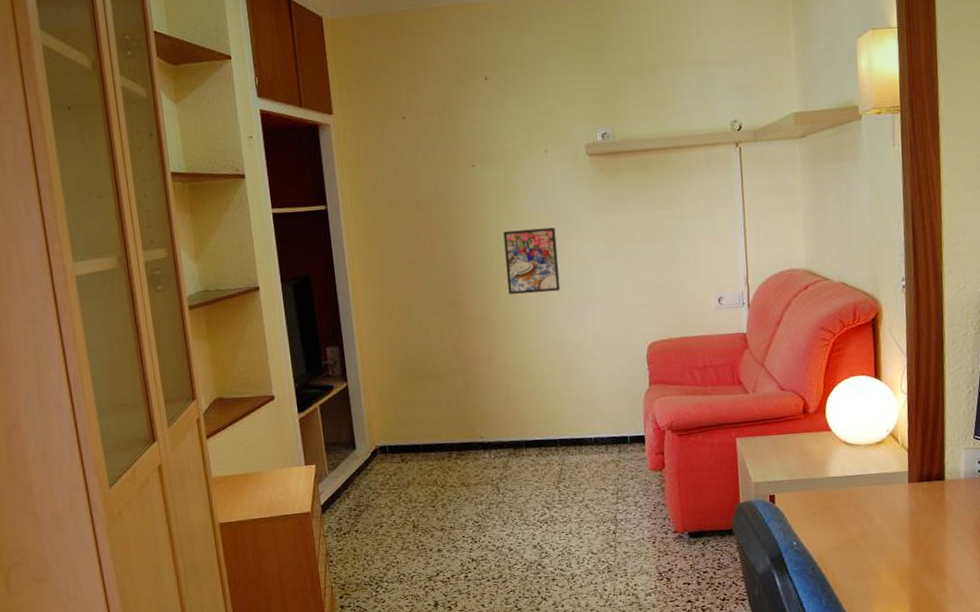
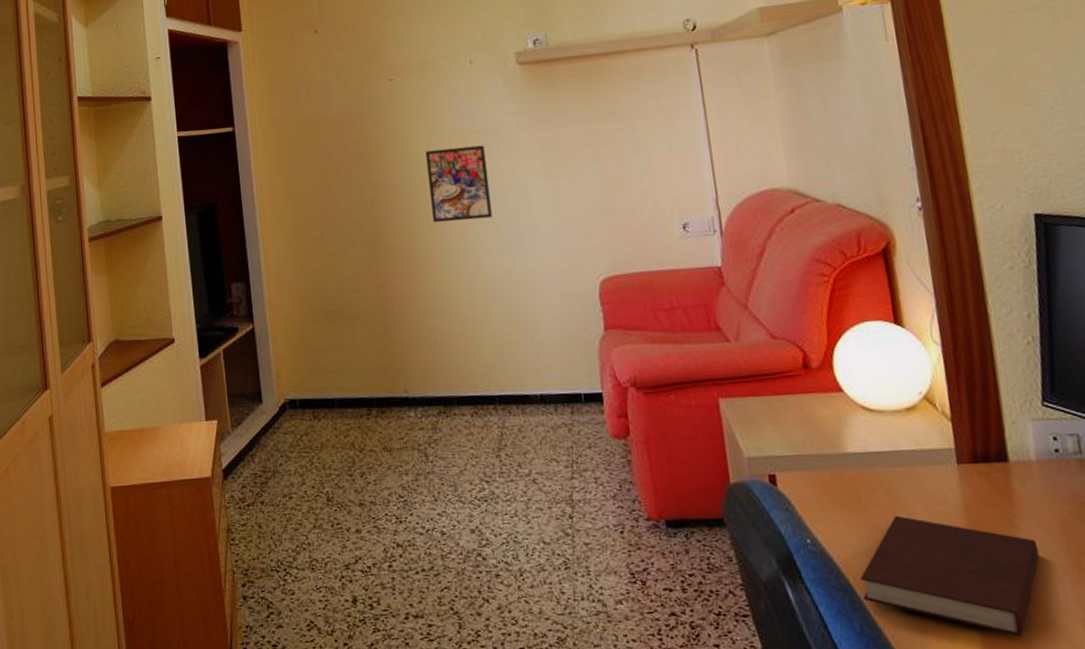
notebook: none [829,522,958,604] -> present [860,515,1040,637]

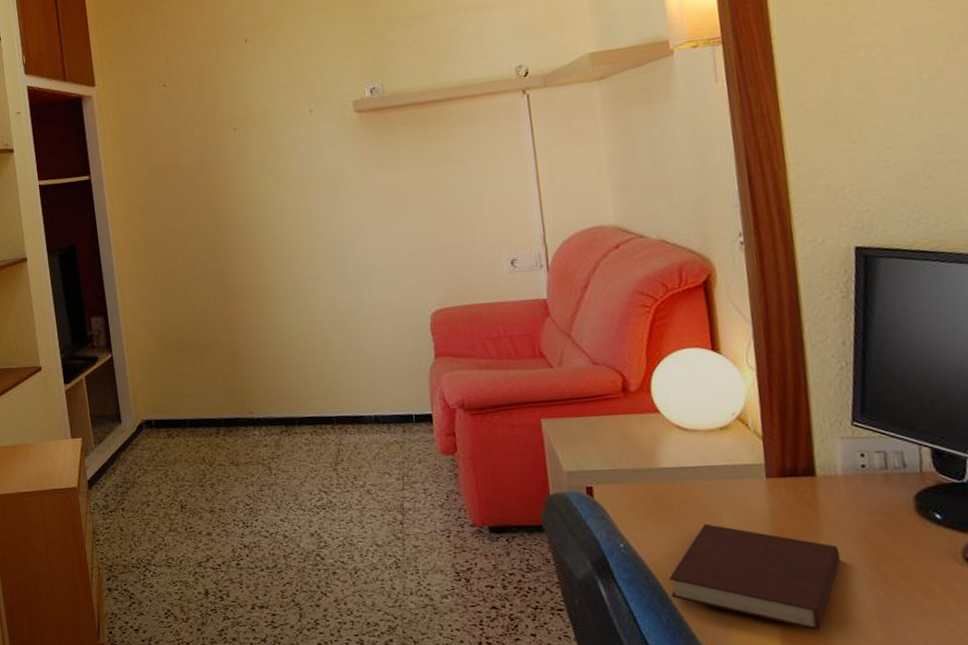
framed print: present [425,145,493,222] -> none [268,189,331,261]

